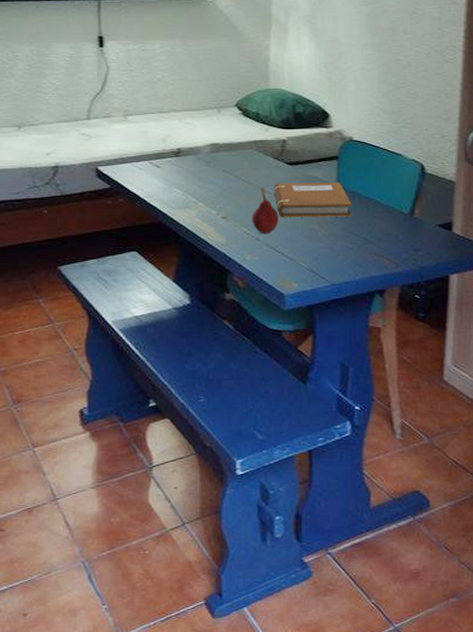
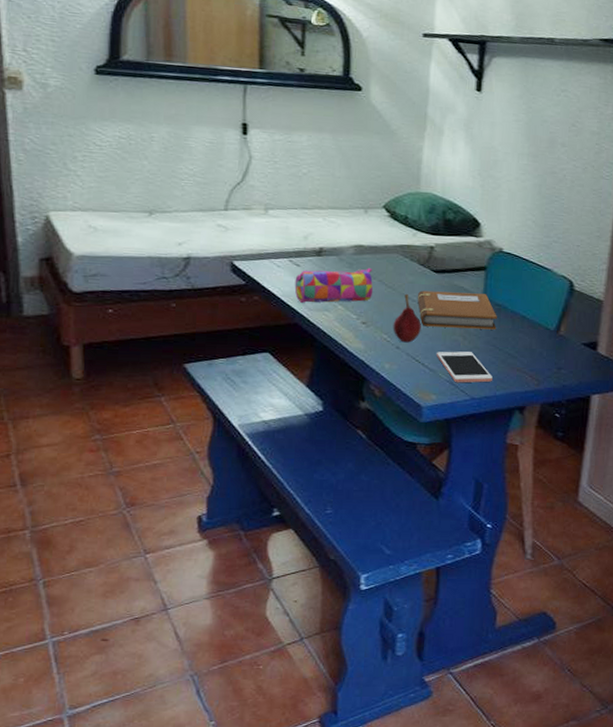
pencil case: none [156,164,231,202] -> present [294,267,374,303]
cell phone: none [294,239,351,270] -> present [436,351,493,383]

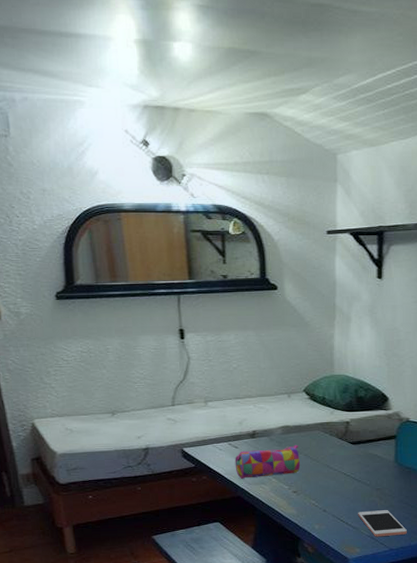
fruit: present [393,293,421,343] -> none [319,464,343,506]
notebook: present [417,290,497,330] -> none [338,459,408,491]

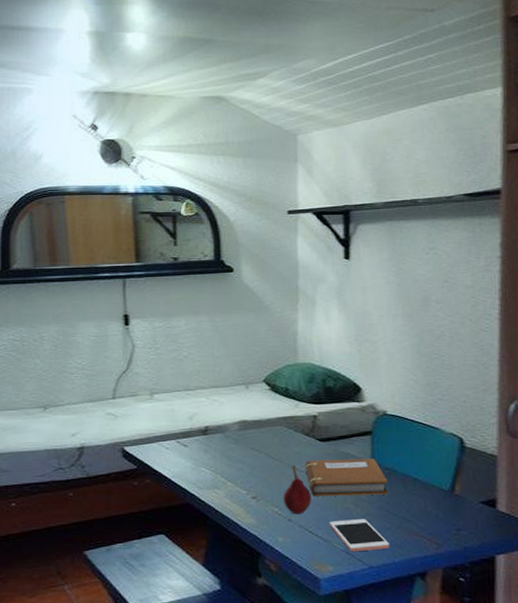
pencil case: present [235,444,301,479] -> none [183,442,261,482]
fruit: none [319,464,343,506] -> present [283,464,312,515]
notebook: none [338,459,408,491] -> present [304,459,388,496]

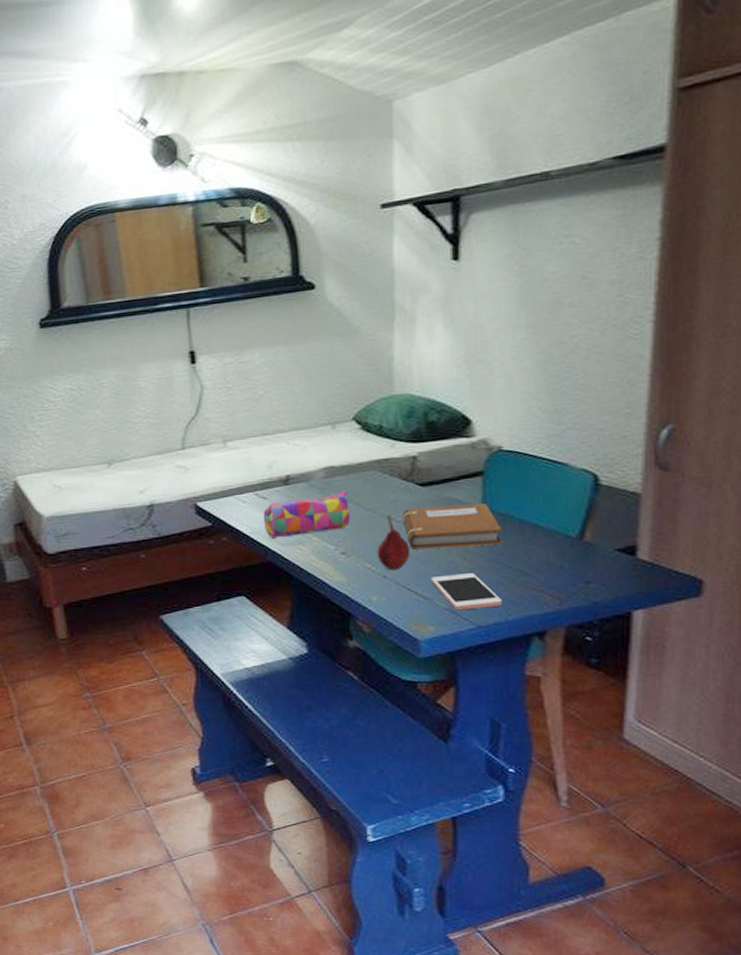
pencil case: none [183,442,261,482] -> present [263,490,351,539]

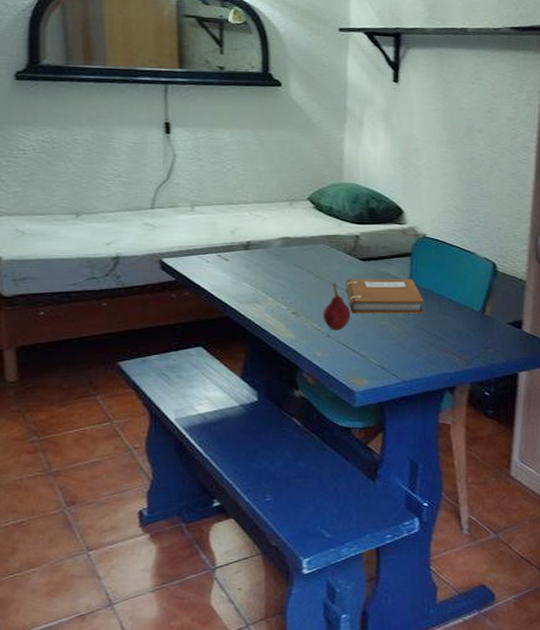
pencil case: present [263,490,351,539] -> none [224,259,302,296]
cell phone: present [430,573,502,611] -> none [366,336,422,367]

